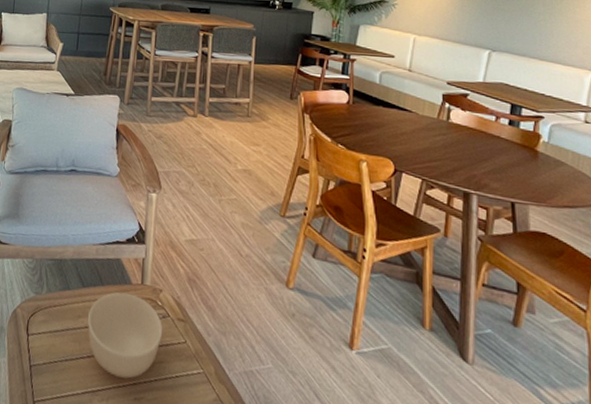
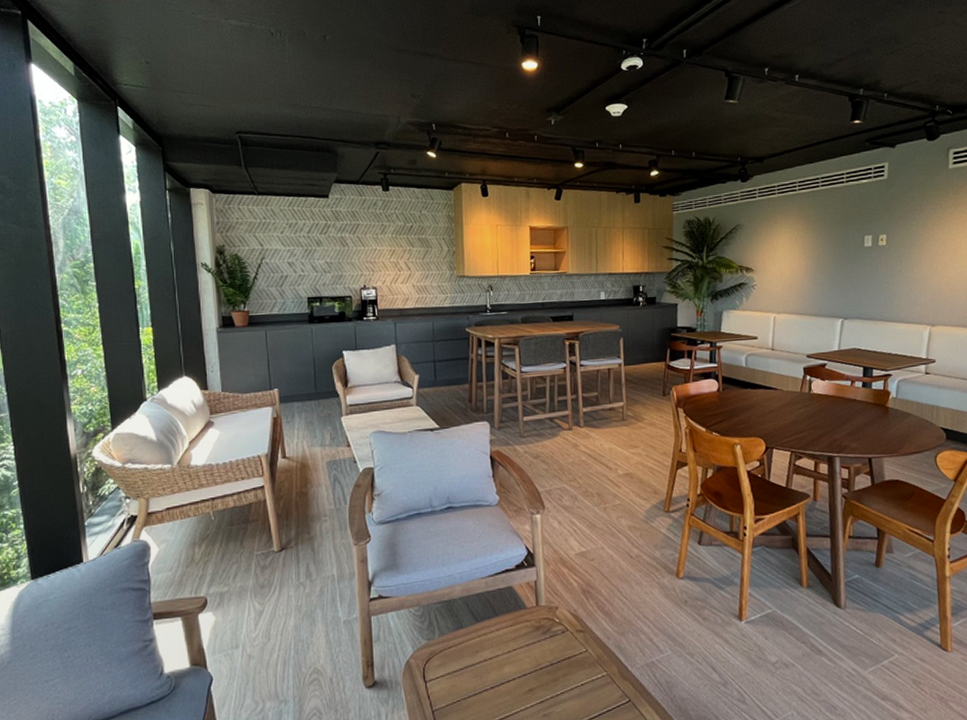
bowl: present [88,292,163,379] -> none [486,617,564,700]

